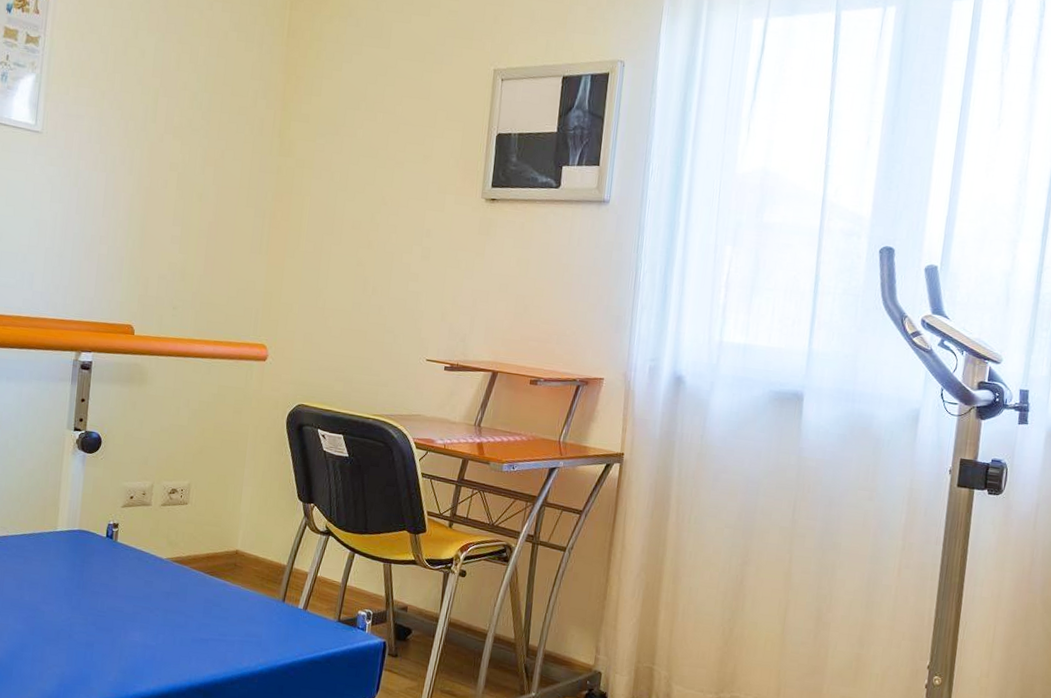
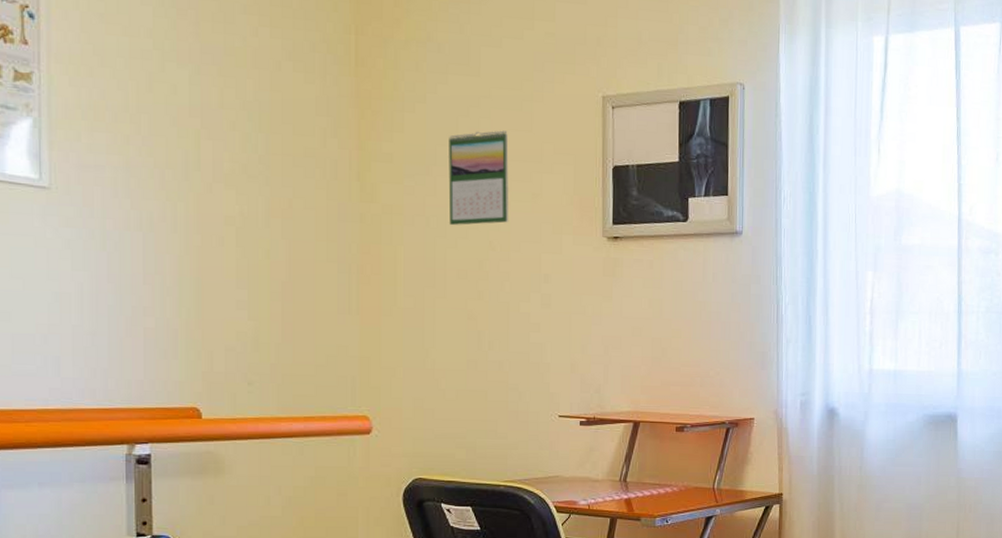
calendar: none [350,97,408,181] -> present [448,130,509,226]

